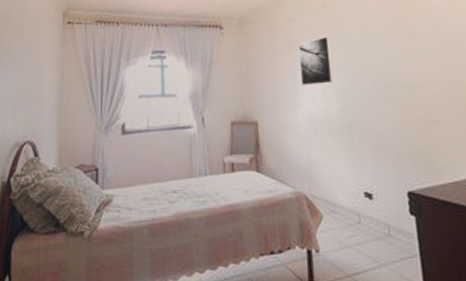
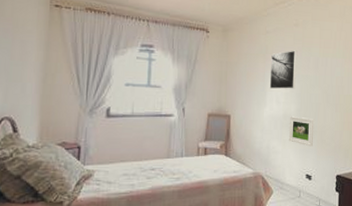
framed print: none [332,117,368,155] -> present [288,116,314,147]

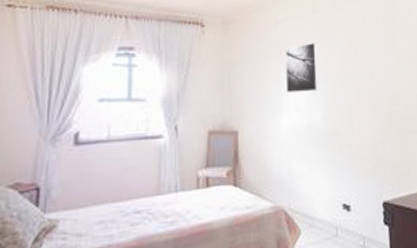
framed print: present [288,116,314,147] -> none [314,126,348,166]

